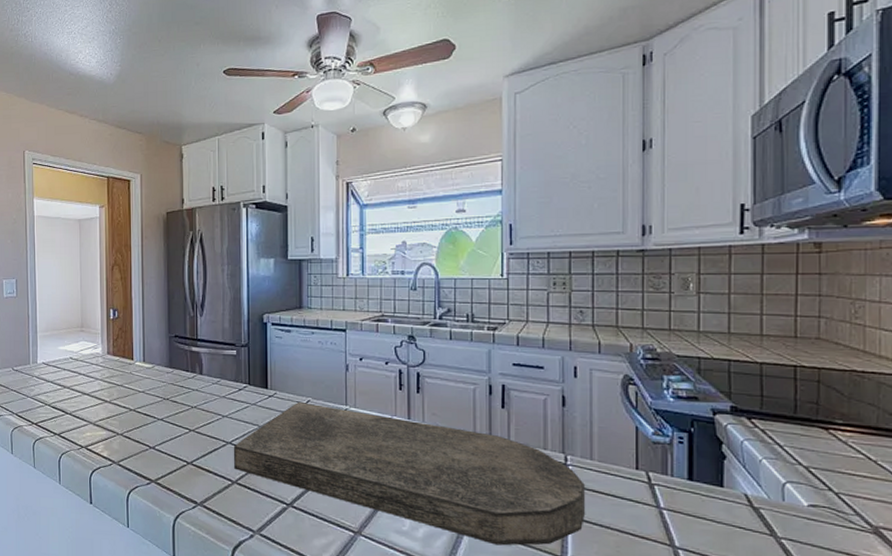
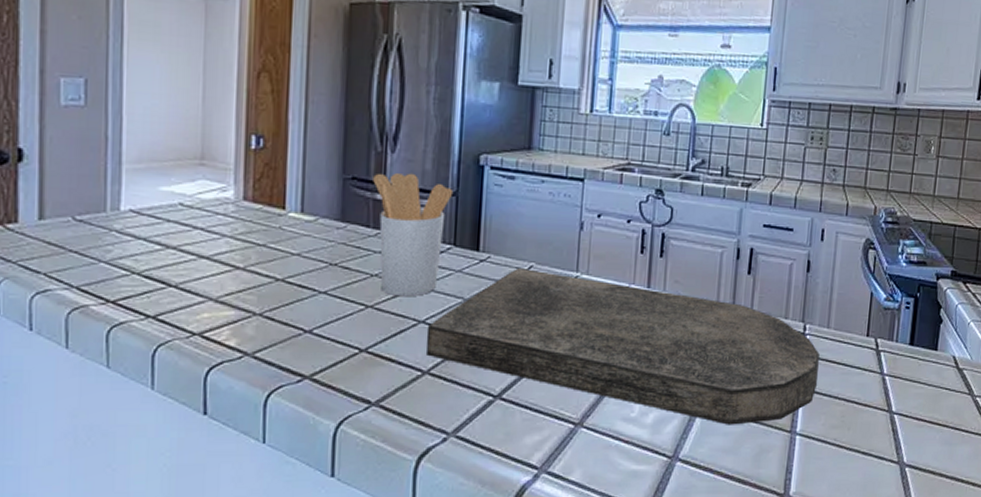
utensil holder: none [189,330,246,424] -> present [373,173,454,297]

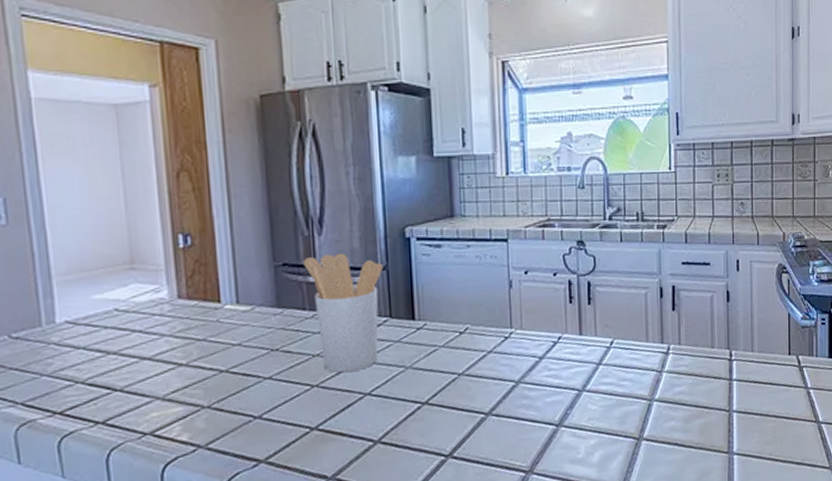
cutting board: present [426,267,820,425] -> none [373,330,747,454]

